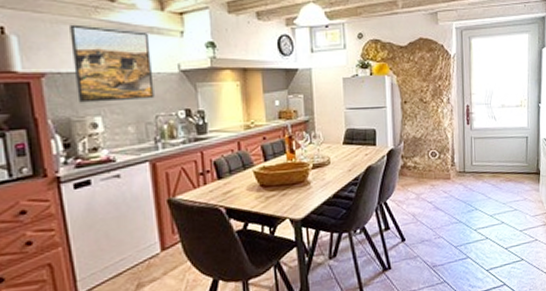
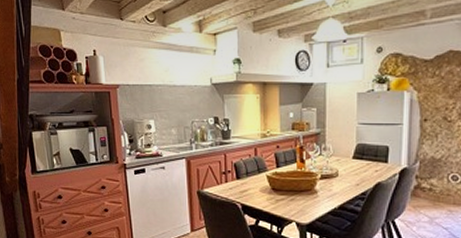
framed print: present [70,24,155,103] -> none [136,46,192,108]

